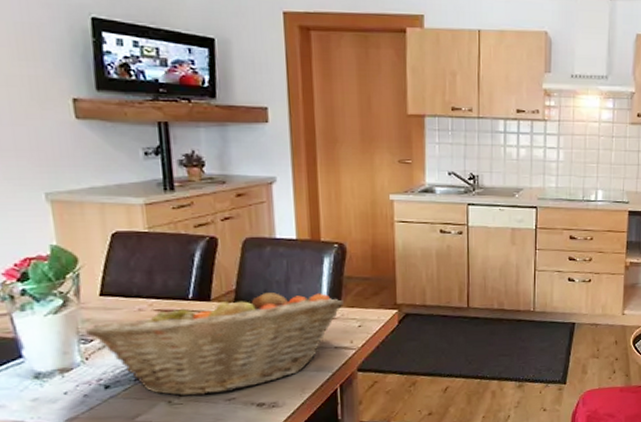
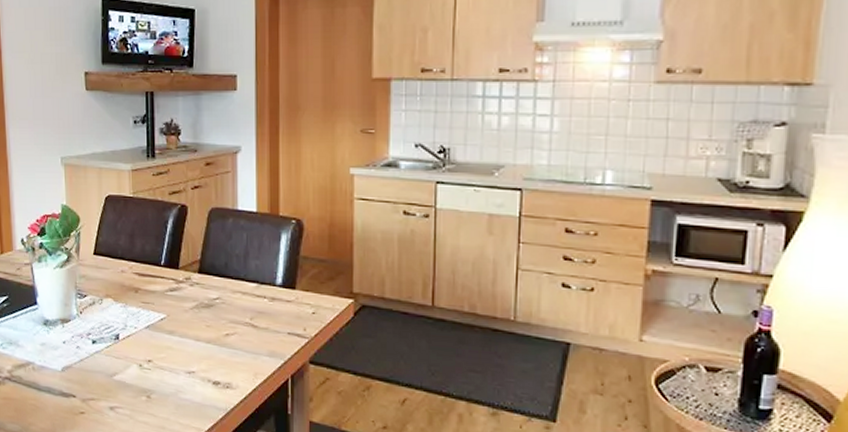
fruit basket: present [86,290,343,396] -> none [82,260,298,366]

